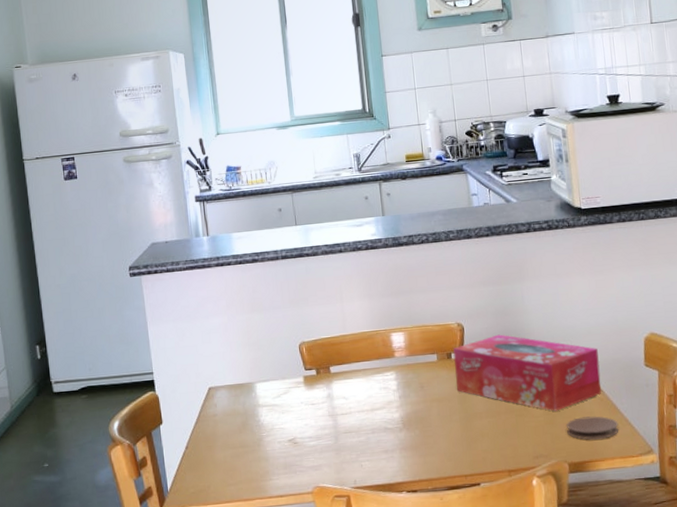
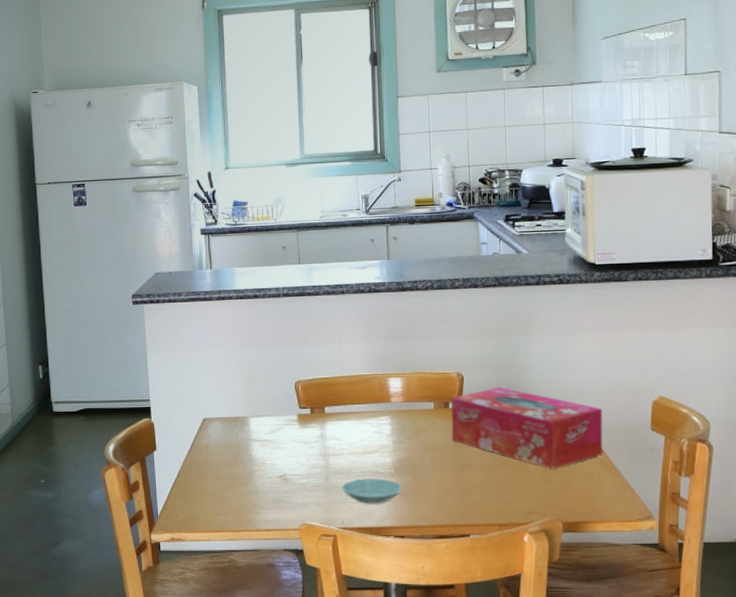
saucer: none [352,434,412,461] -> present [342,478,402,504]
coaster: present [566,416,619,440] -> none [563,477,619,501]

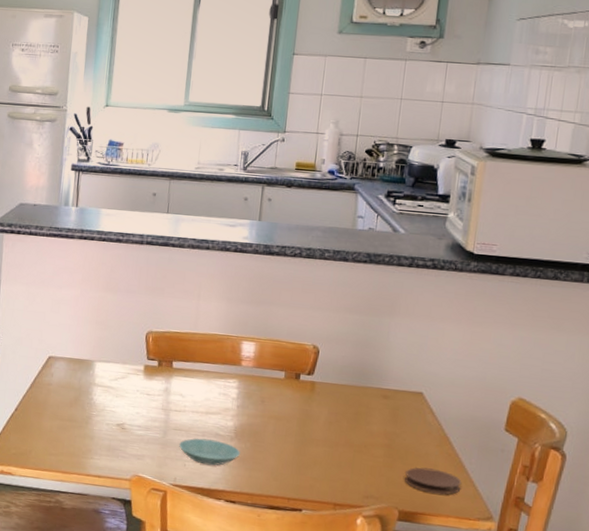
tissue box: present [450,387,603,469] -> none [299,365,457,456]
coaster: none [563,477,619,501] -> present [405,467,462,495]

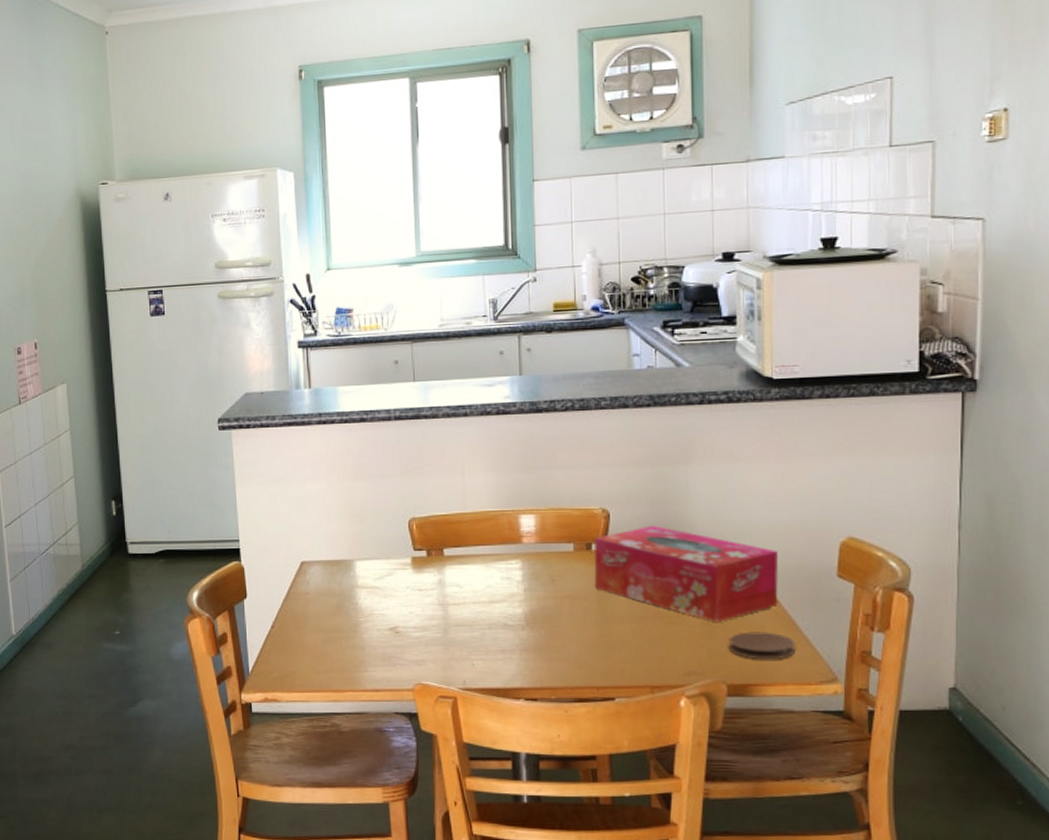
saucer: present [179,438,240,466] -> none [464,632,535,661]
tissue box: none [299,365,457,456] -> present [593,525,778,622]

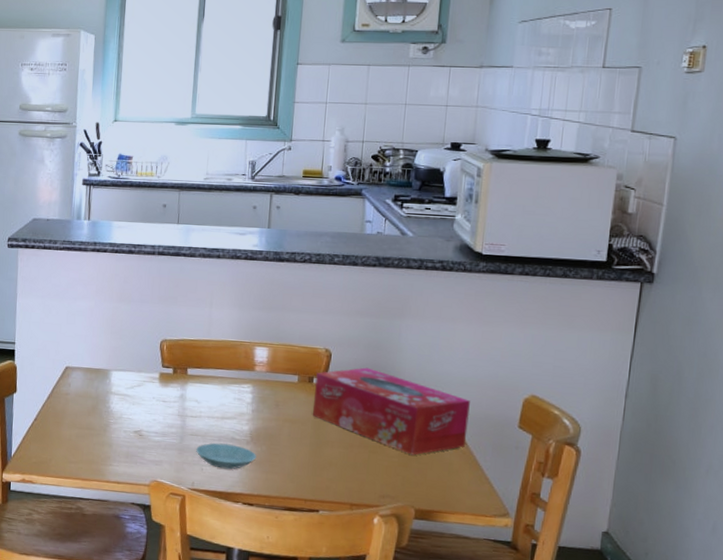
saucer: none [464,632,535,661] -> present [196,443,256,470]
coaster: present [729,632,796,660] -> none [420,466,477,493]

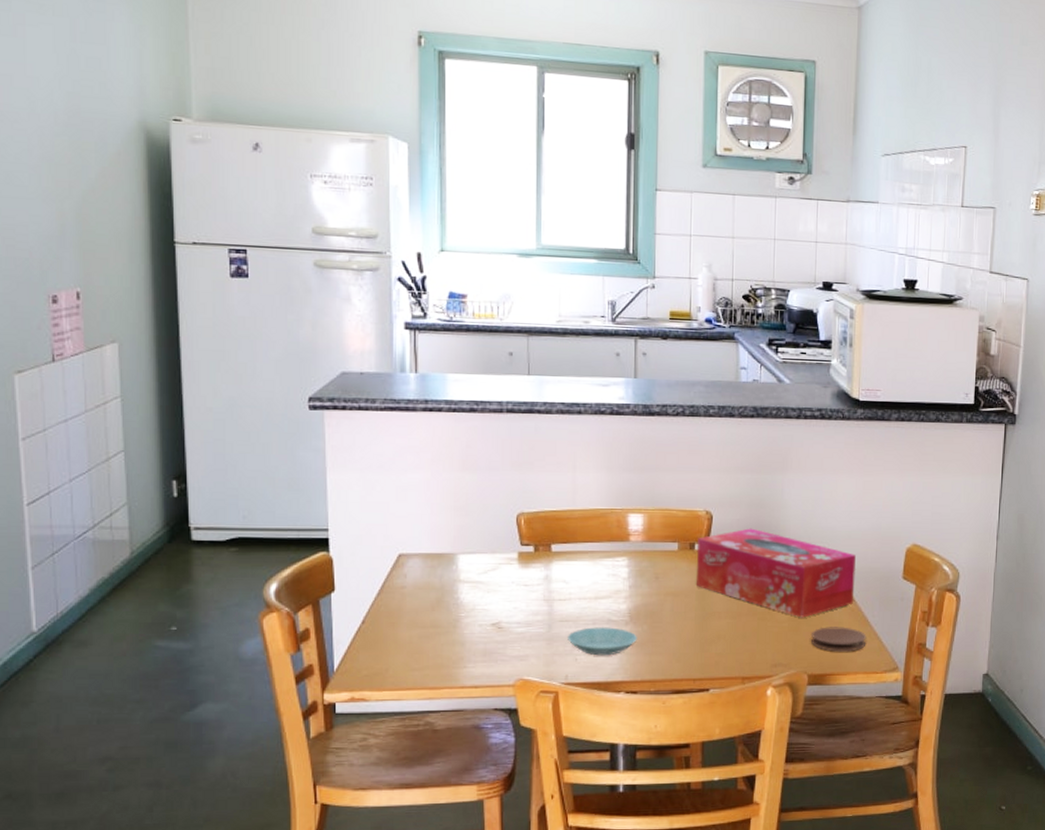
coaster: none [420,466,477,493] -> present [811,627,867,652]

